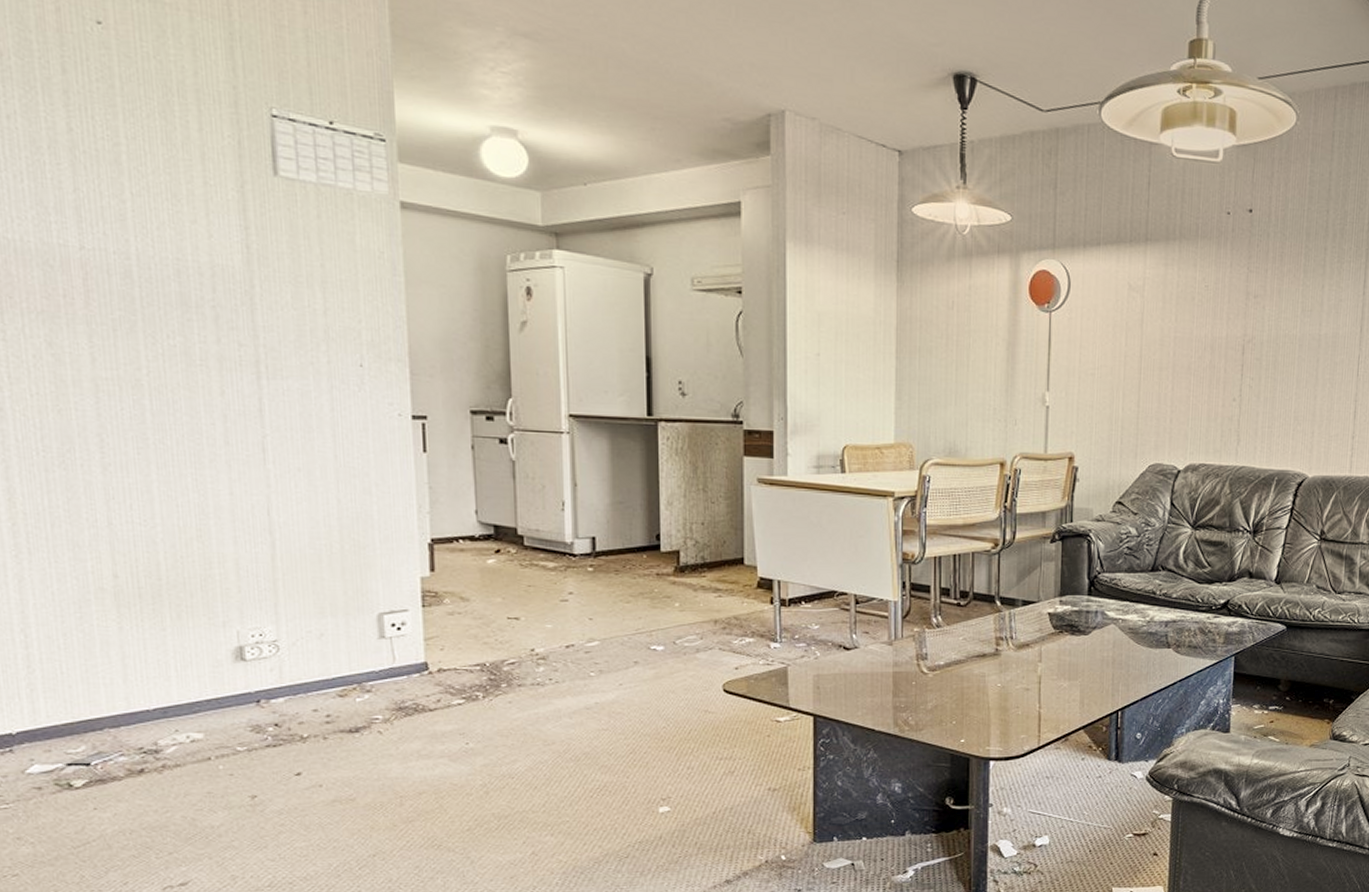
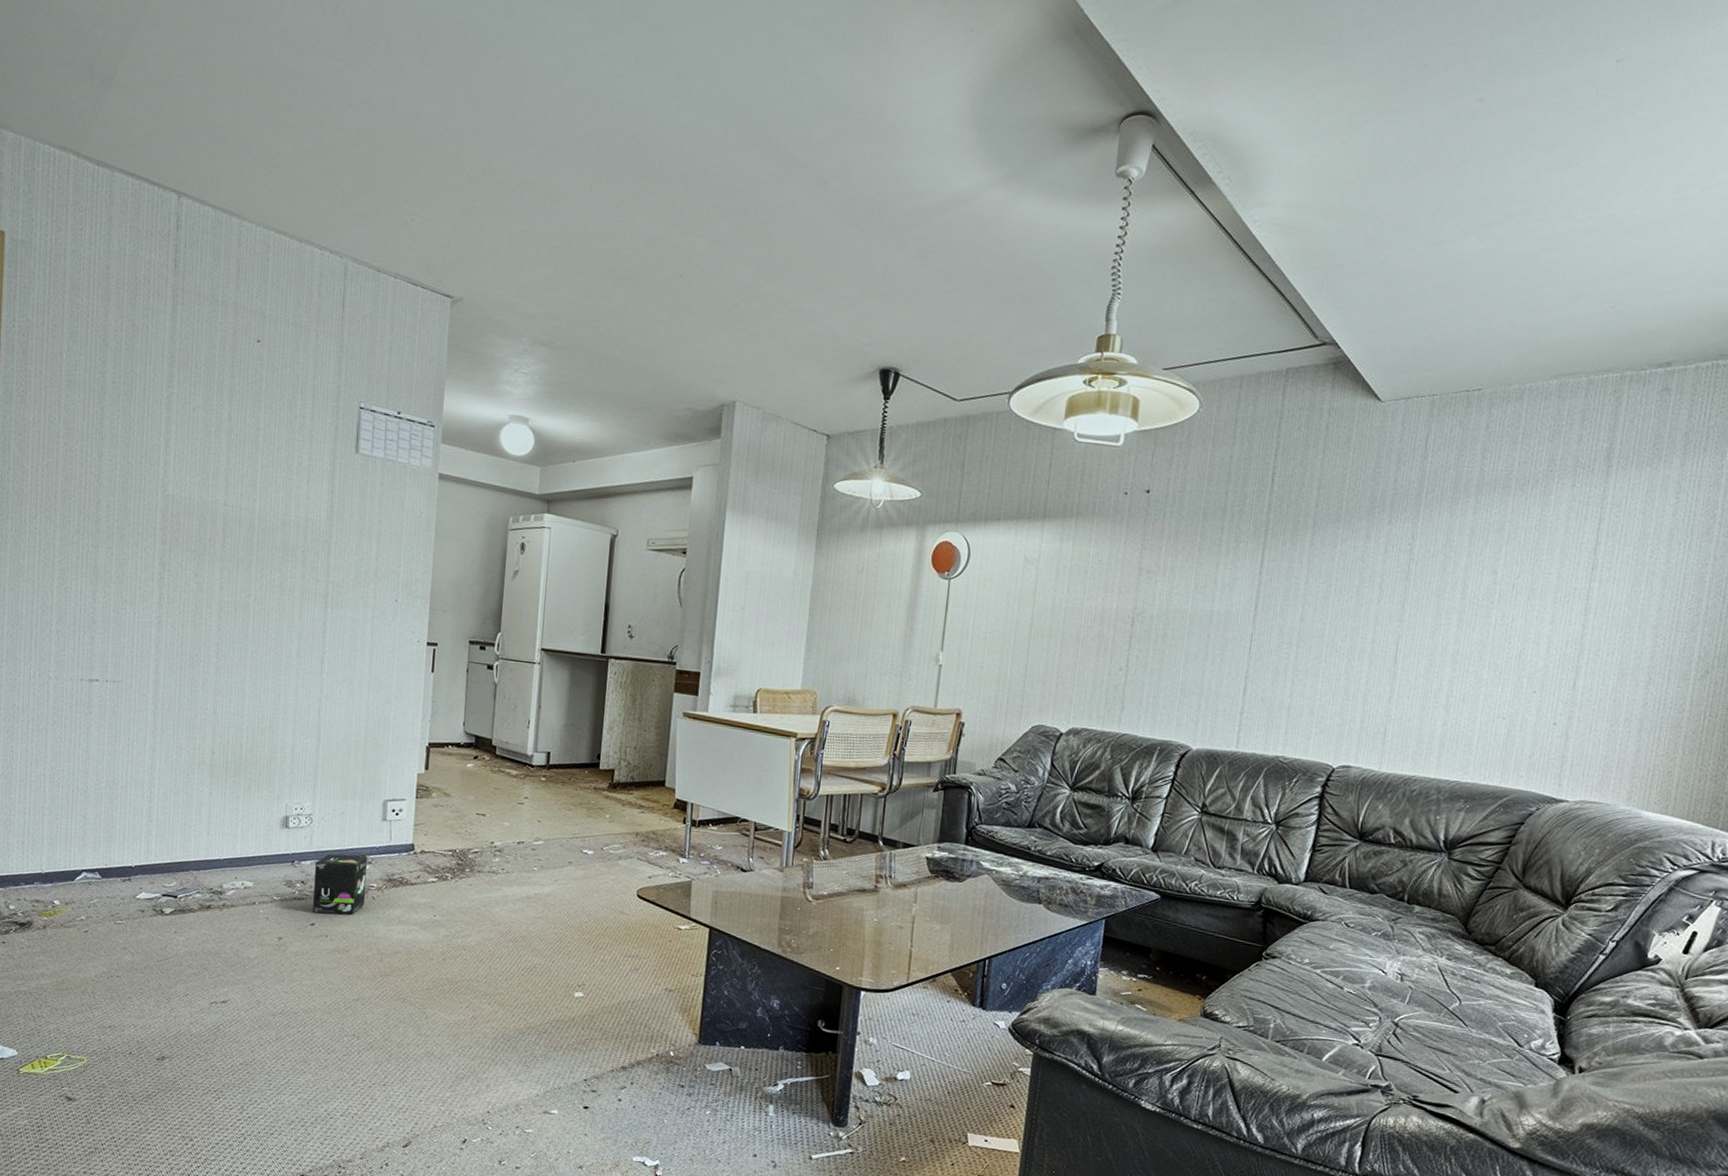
box: none [292,682,369,760] -> present [312,854,367,915]

